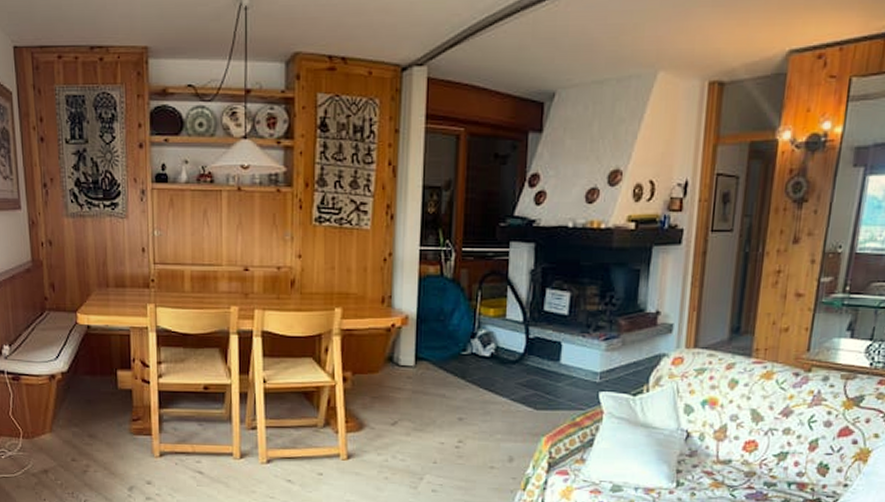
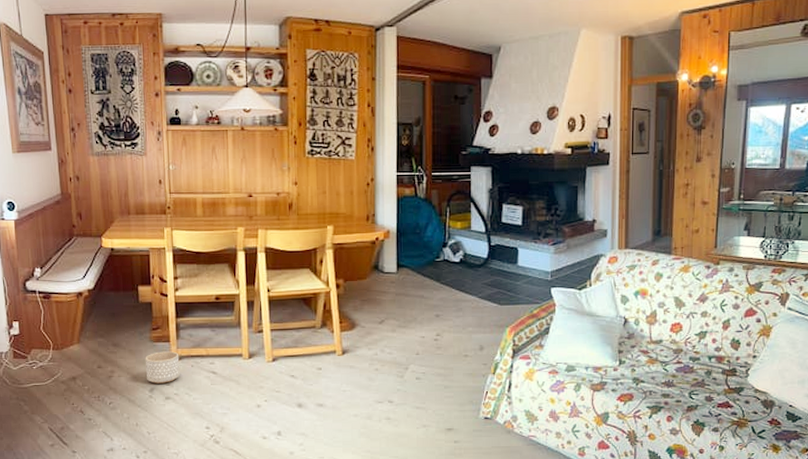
planter: none [124,446,163,482] -> present [145,351,180,384]

